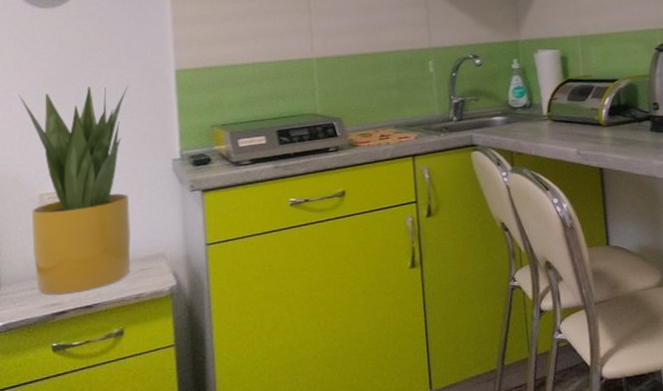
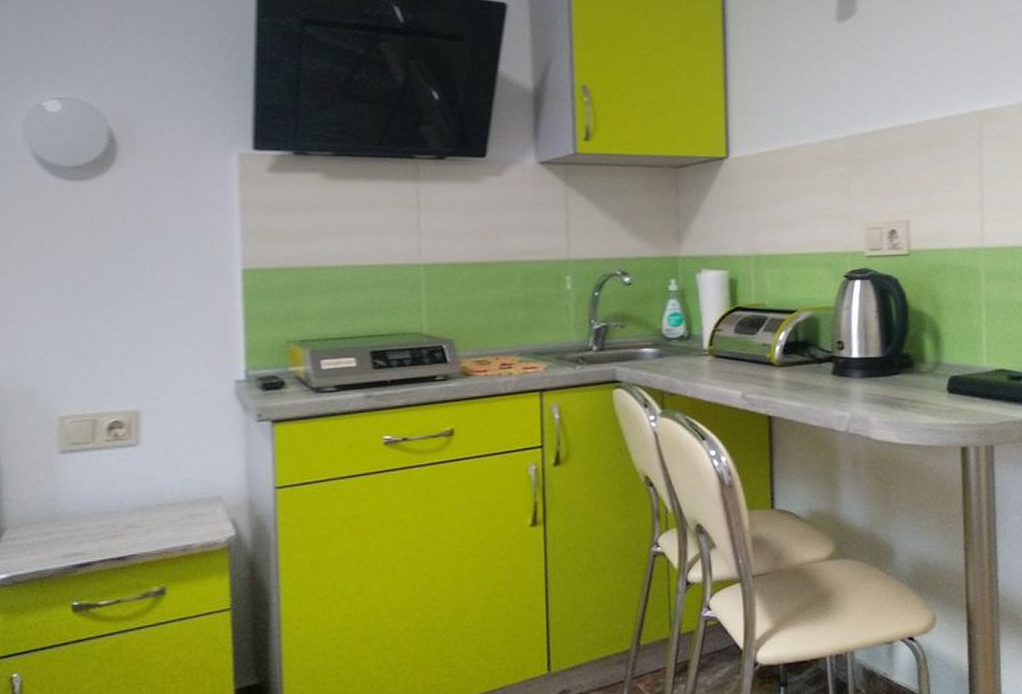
planter: present [19,85,131,295] -> none [35,284,181,543]

